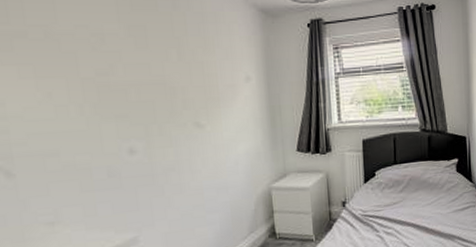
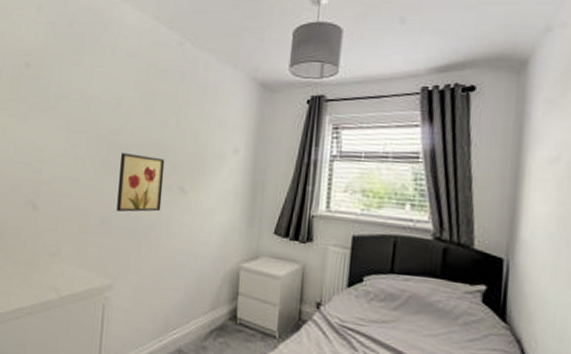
wall art: none [117,94,178,161] -> present [117,153,165,212]

